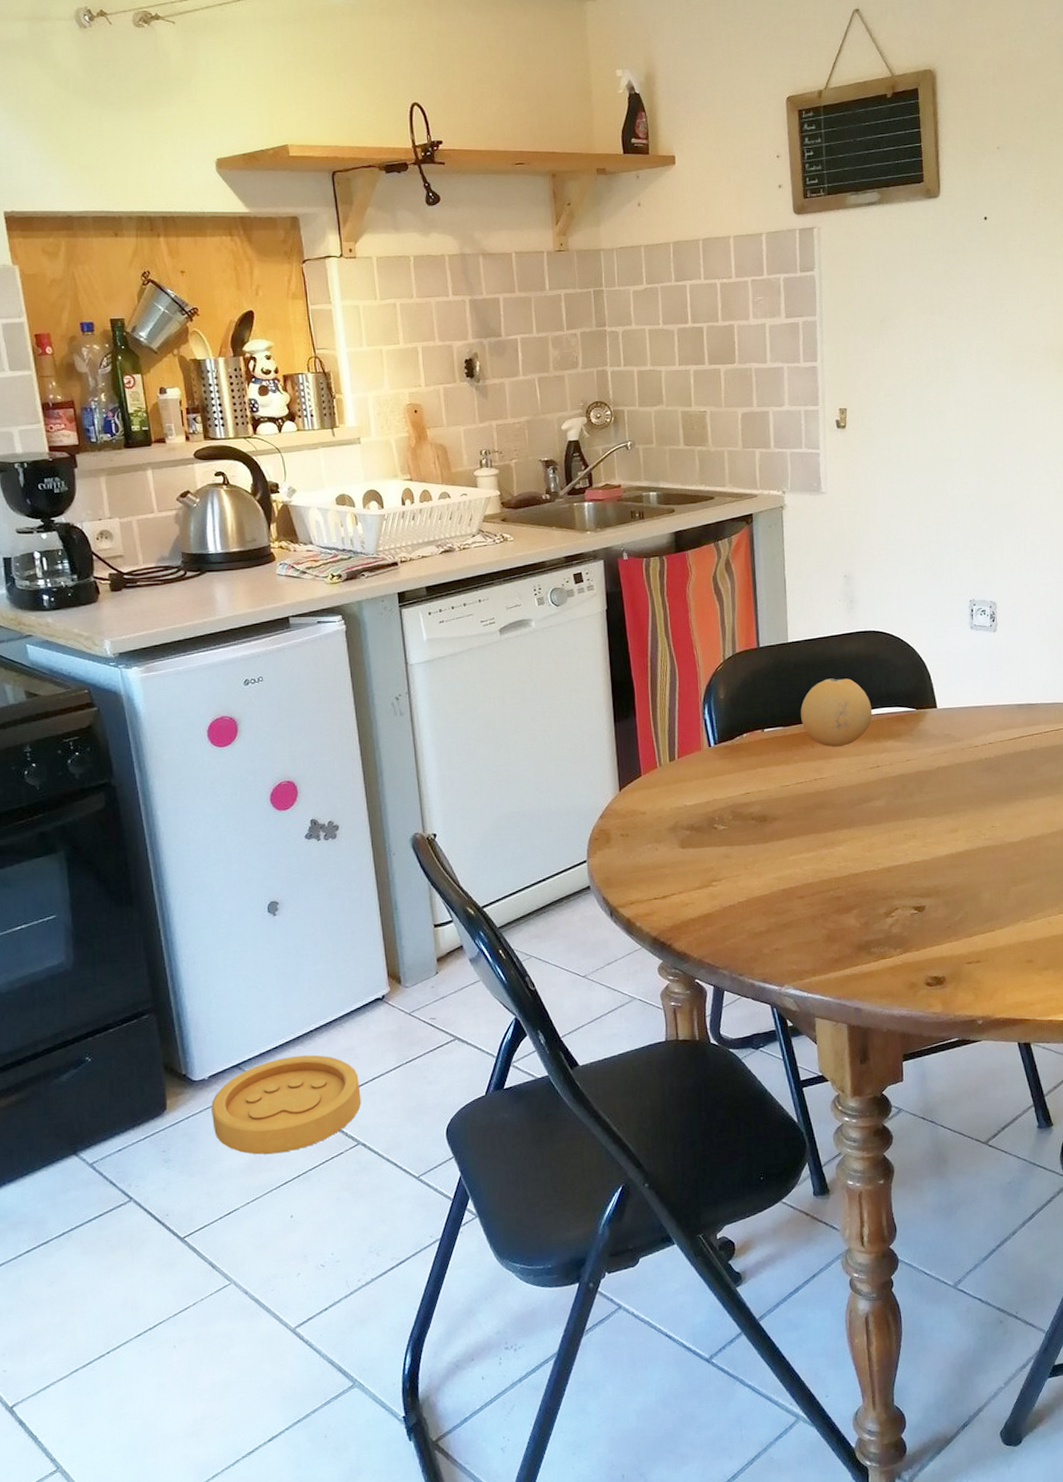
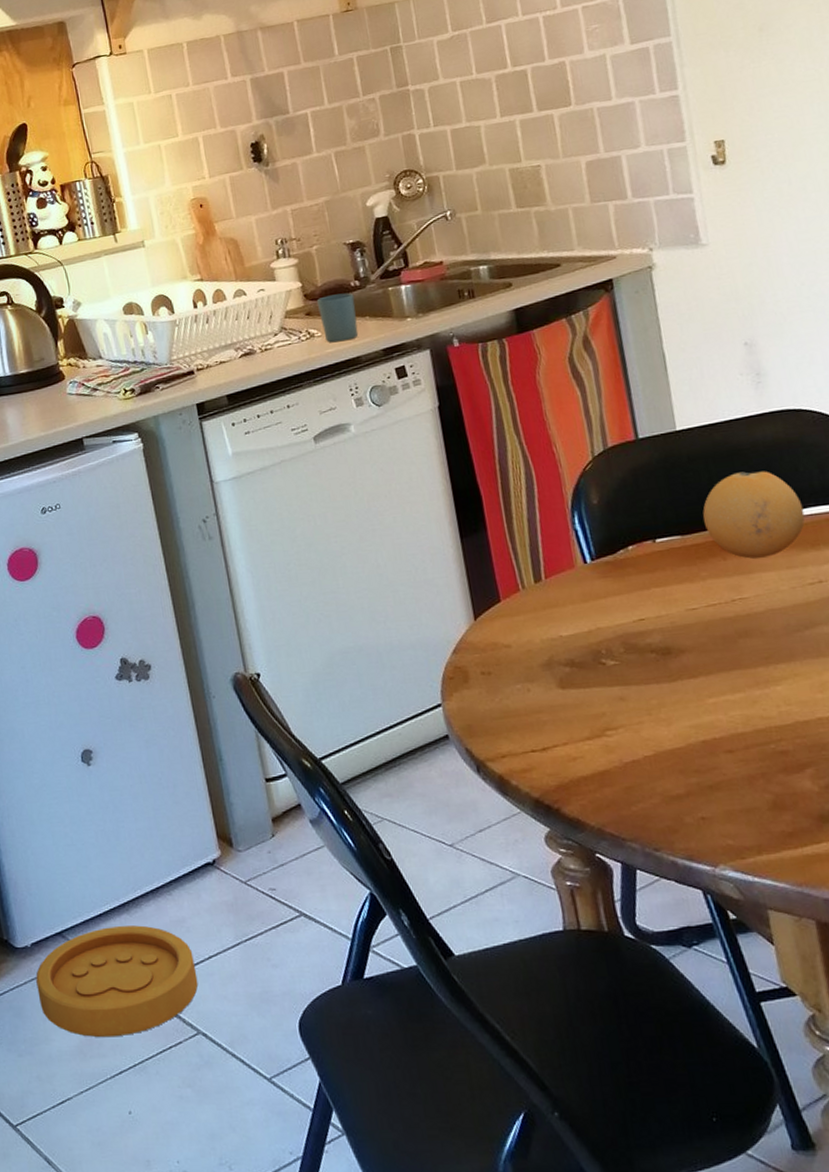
mug: none [512,504,545,547] -> present [317,293,359,343]

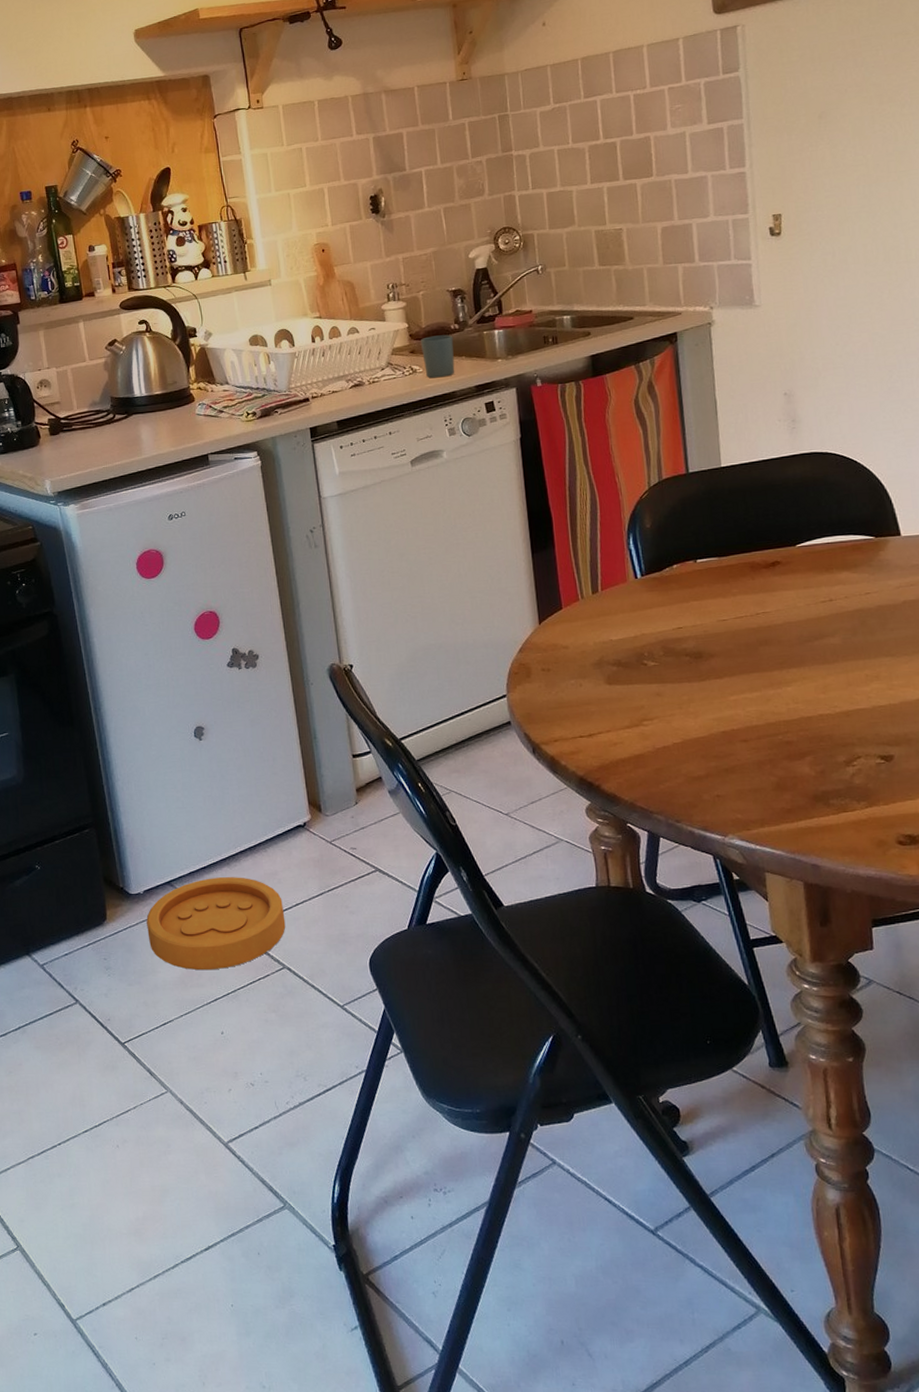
fruit: present [702,471,806,559] -> none [737,504,823,579]

